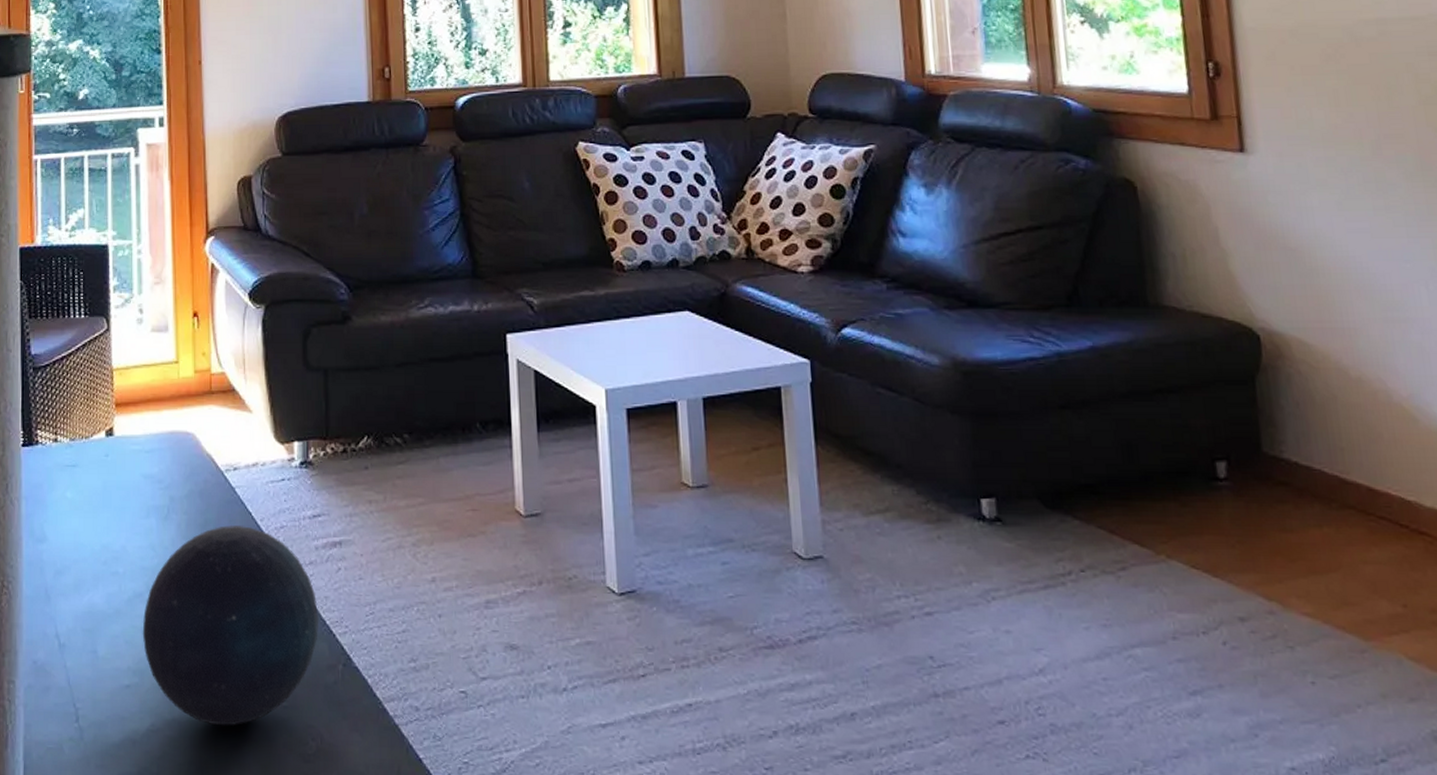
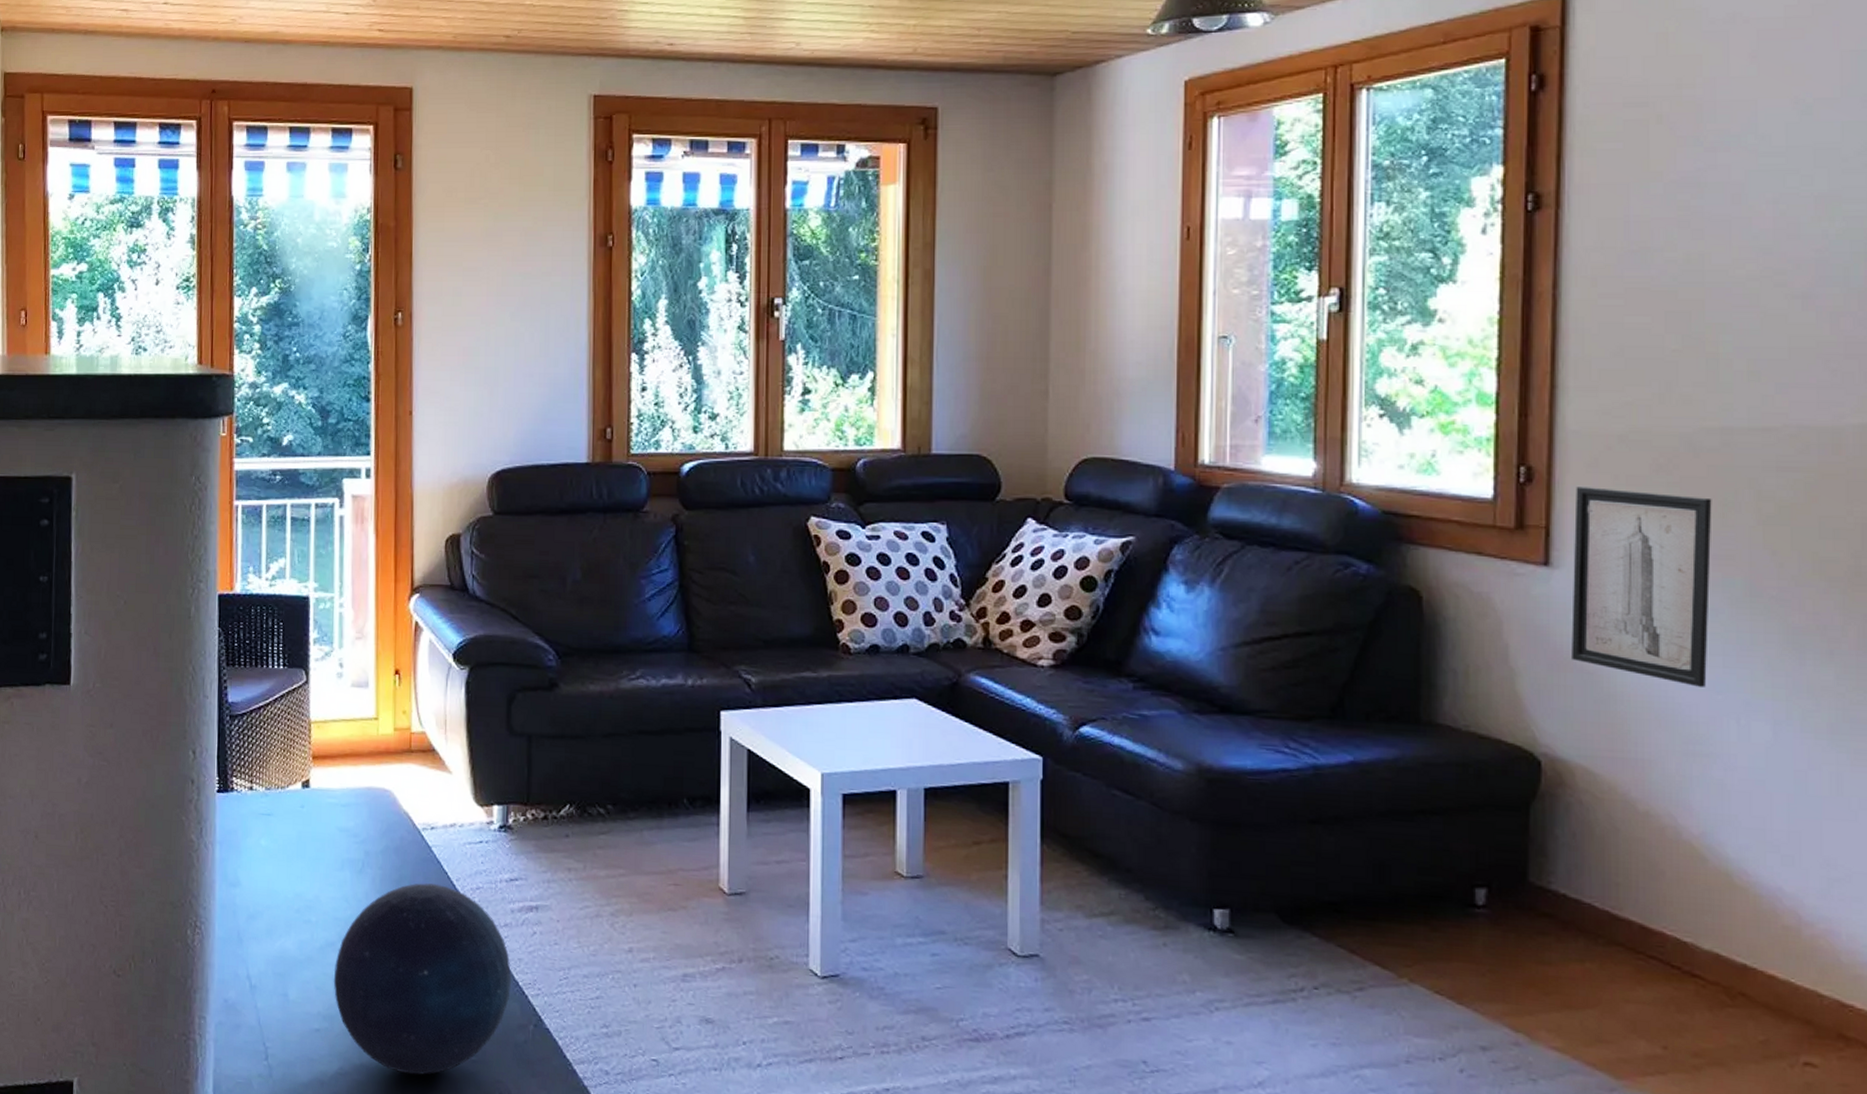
wall art: none [1258,78,1395,257] -> present [1571,486,1712,687]

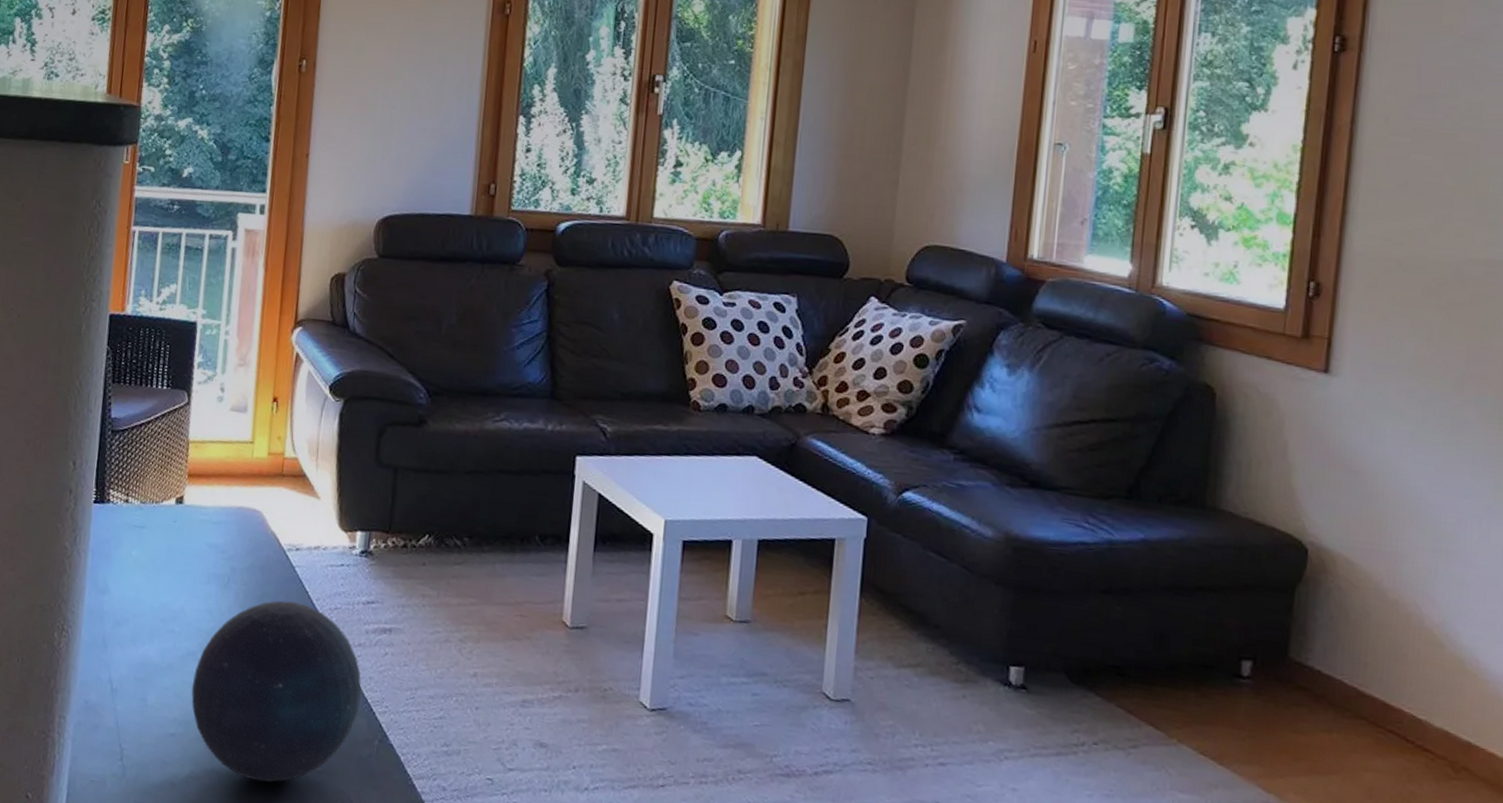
wall art: present [1571,486,1712,687] -> none [1342,303,1473,492]

